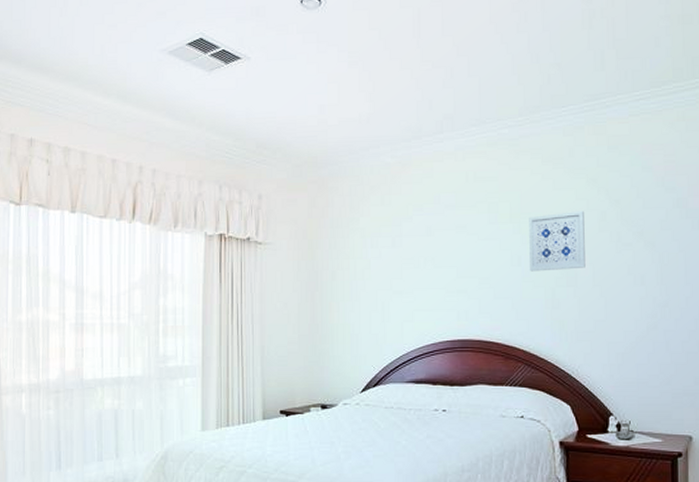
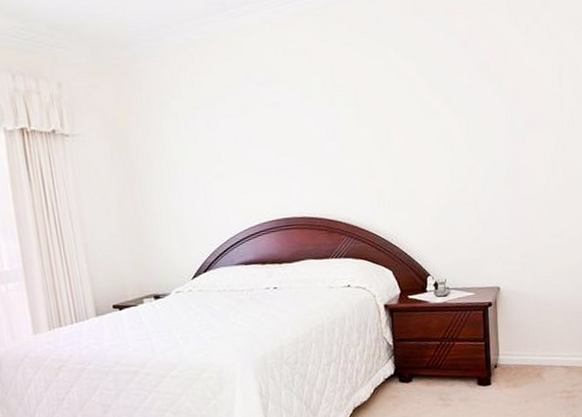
wall art: present [529,211,585,272] -> none [341,80,398,145]

